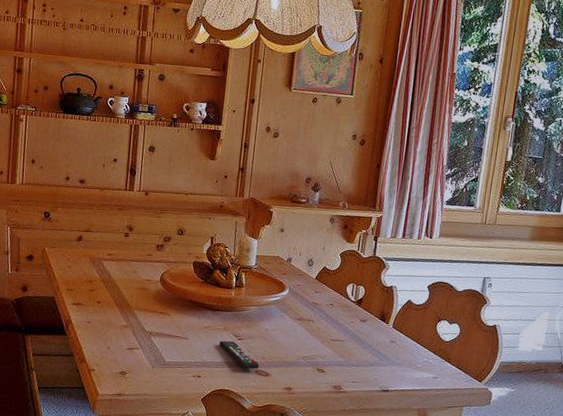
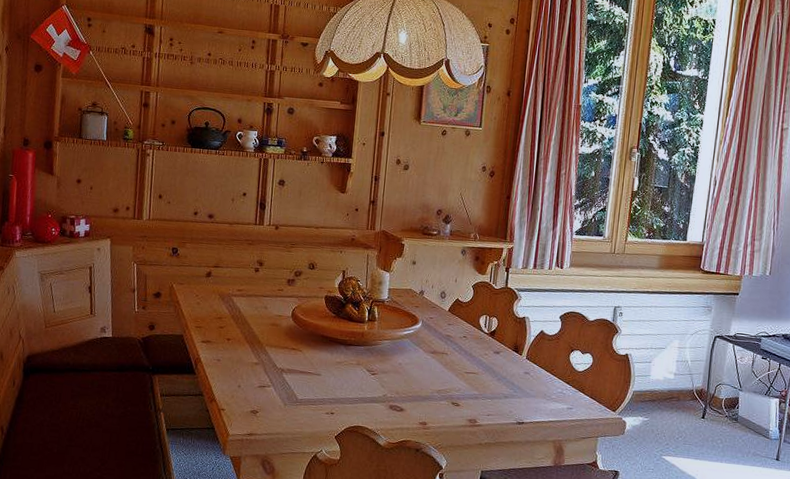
remote control: present [219,340,259,370] -> none [352,376,393,405]

